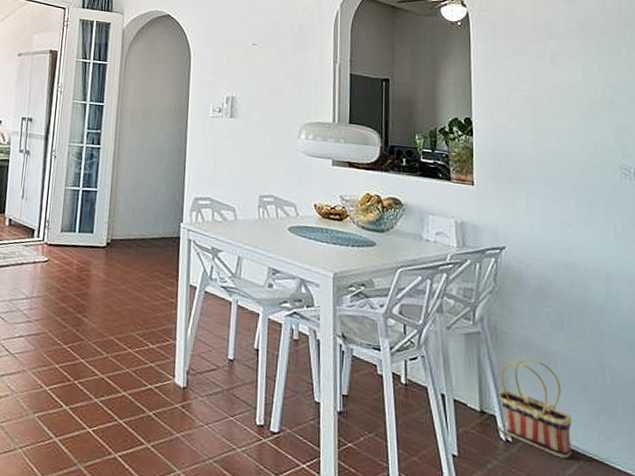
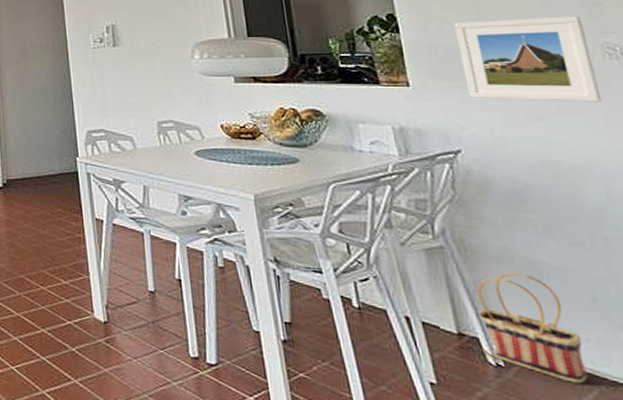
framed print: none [515,132,615,215] -> present [453,15,603,102]

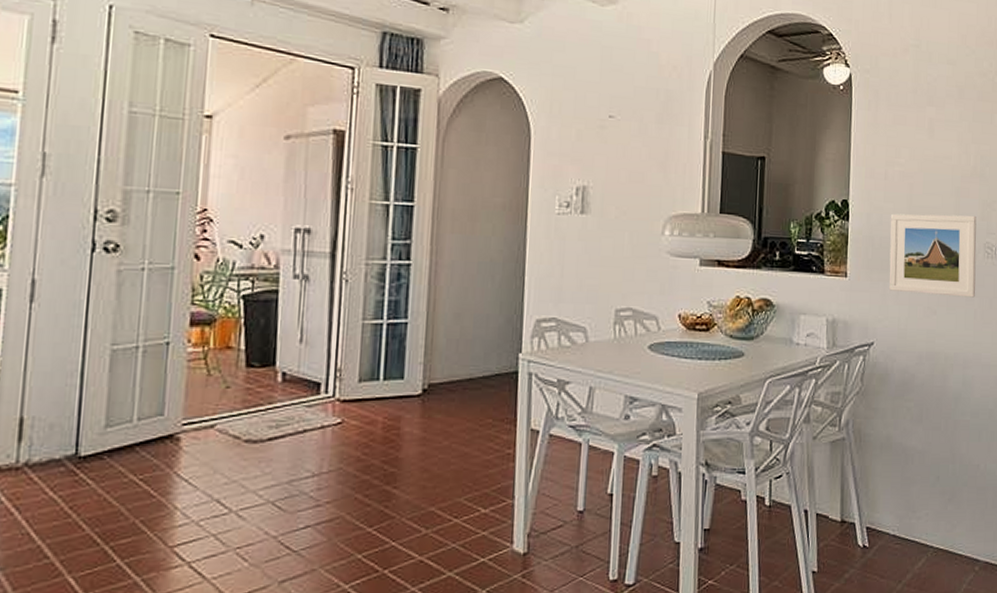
basket: present [476,272,588,384] -> none [855,458,924,554]

